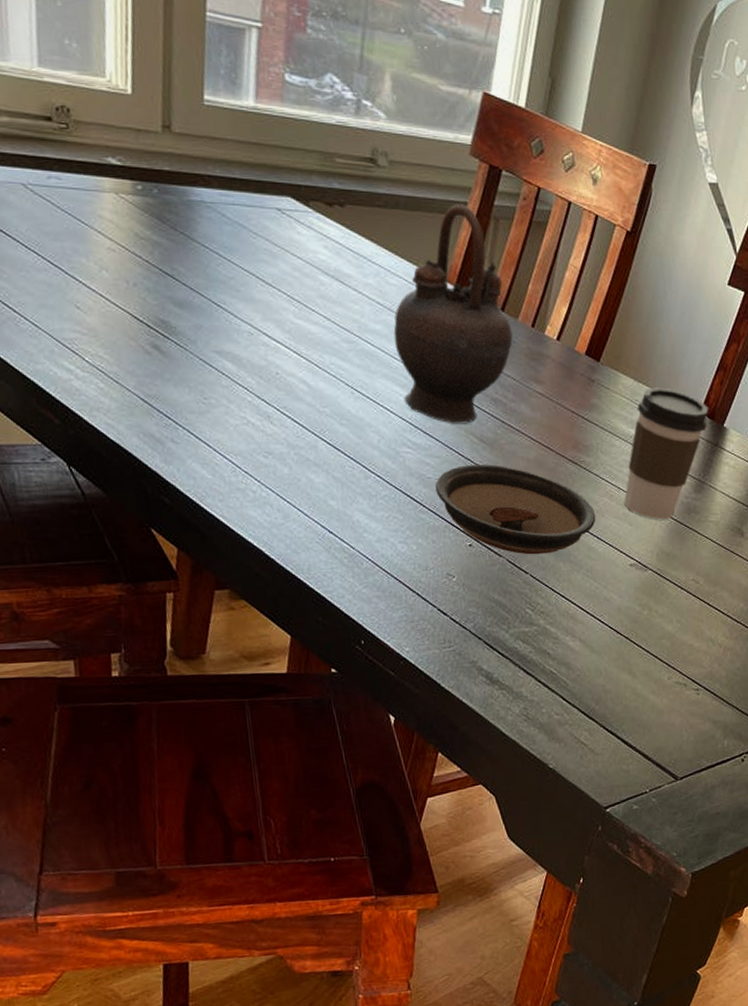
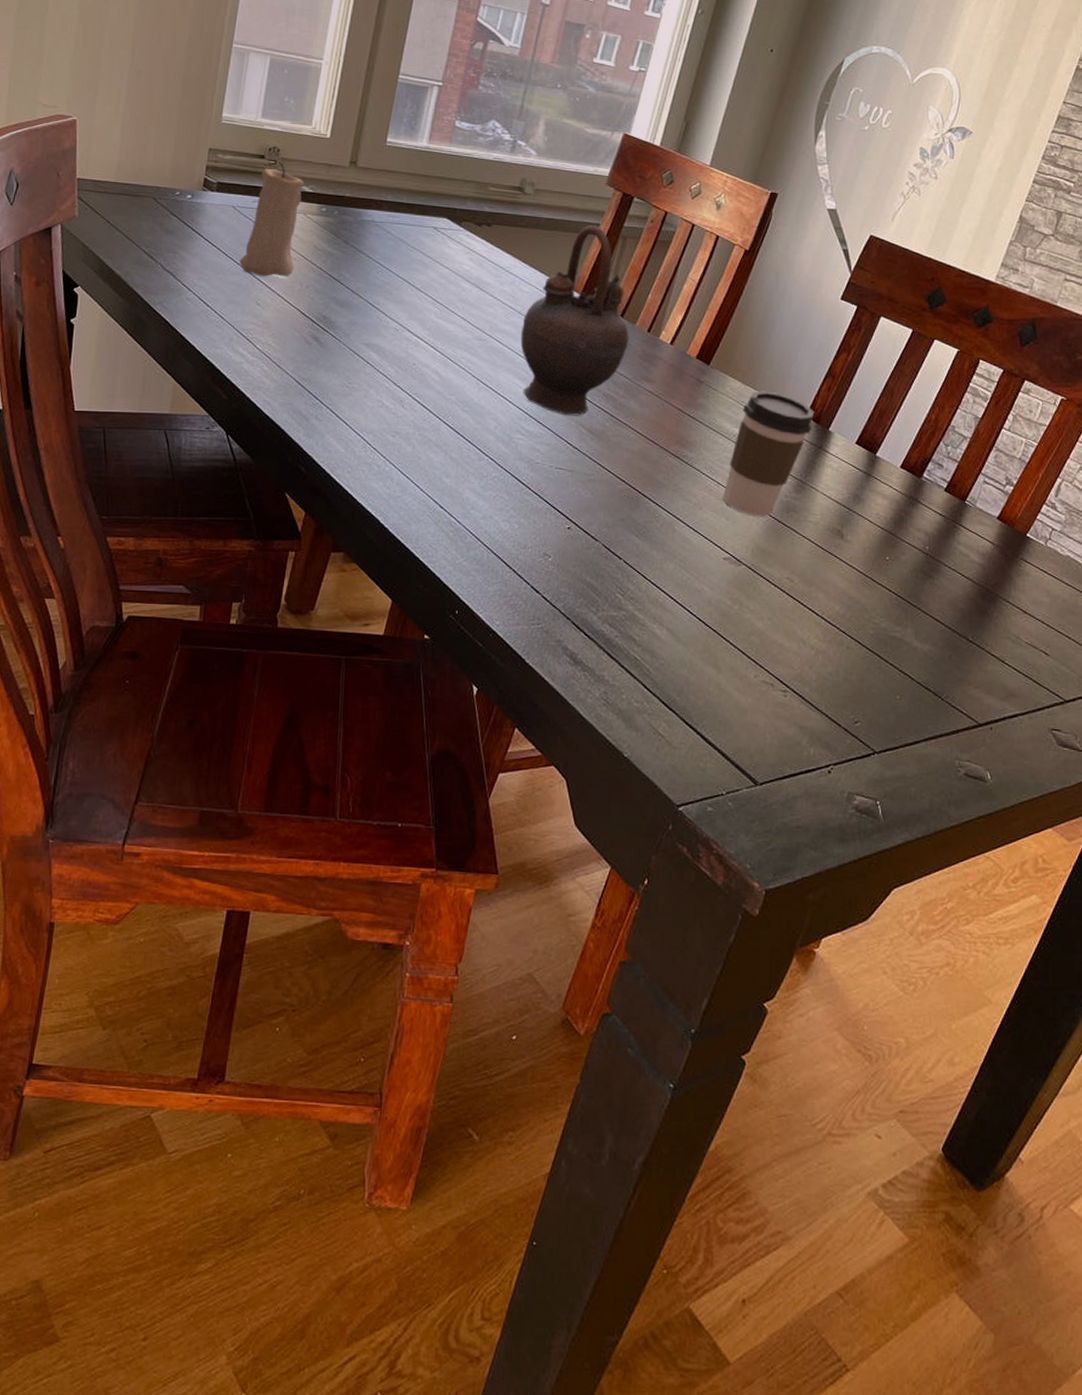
candle: none [44,126,115,273] -> present [239,162,303,277]
saucer: present [435,464,596,555] -> none [542,453,693,542]

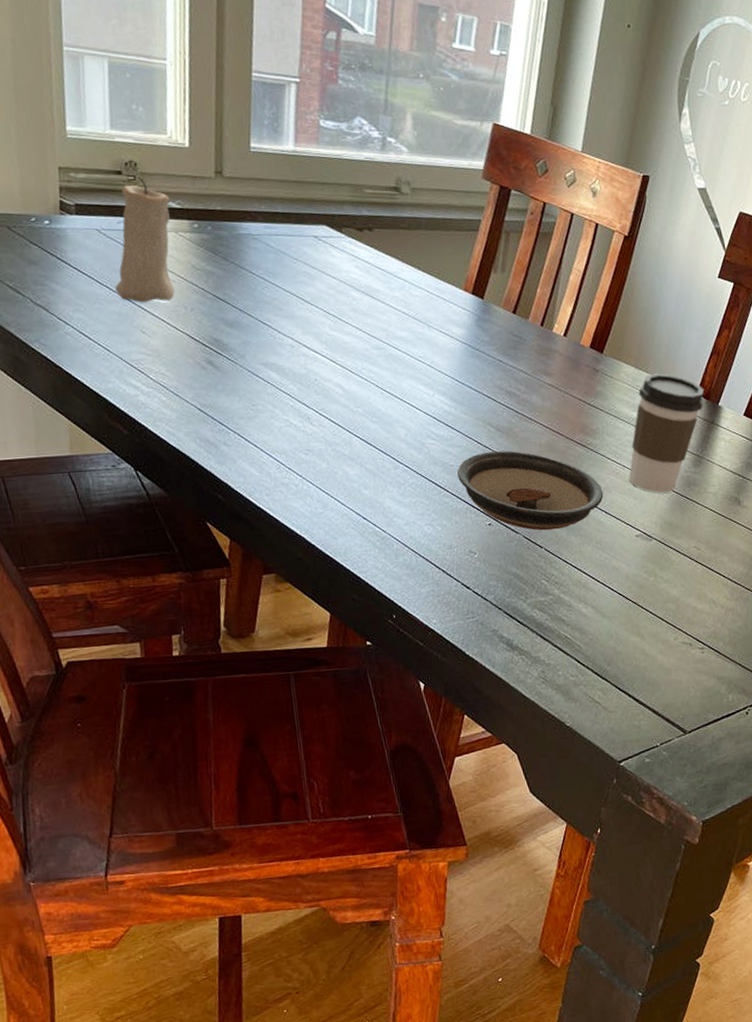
teapot: present [520,225,629,416] -> none [417,222,524,416]
saucer: none [542,453,693,542] -> present [457,451,604,531]

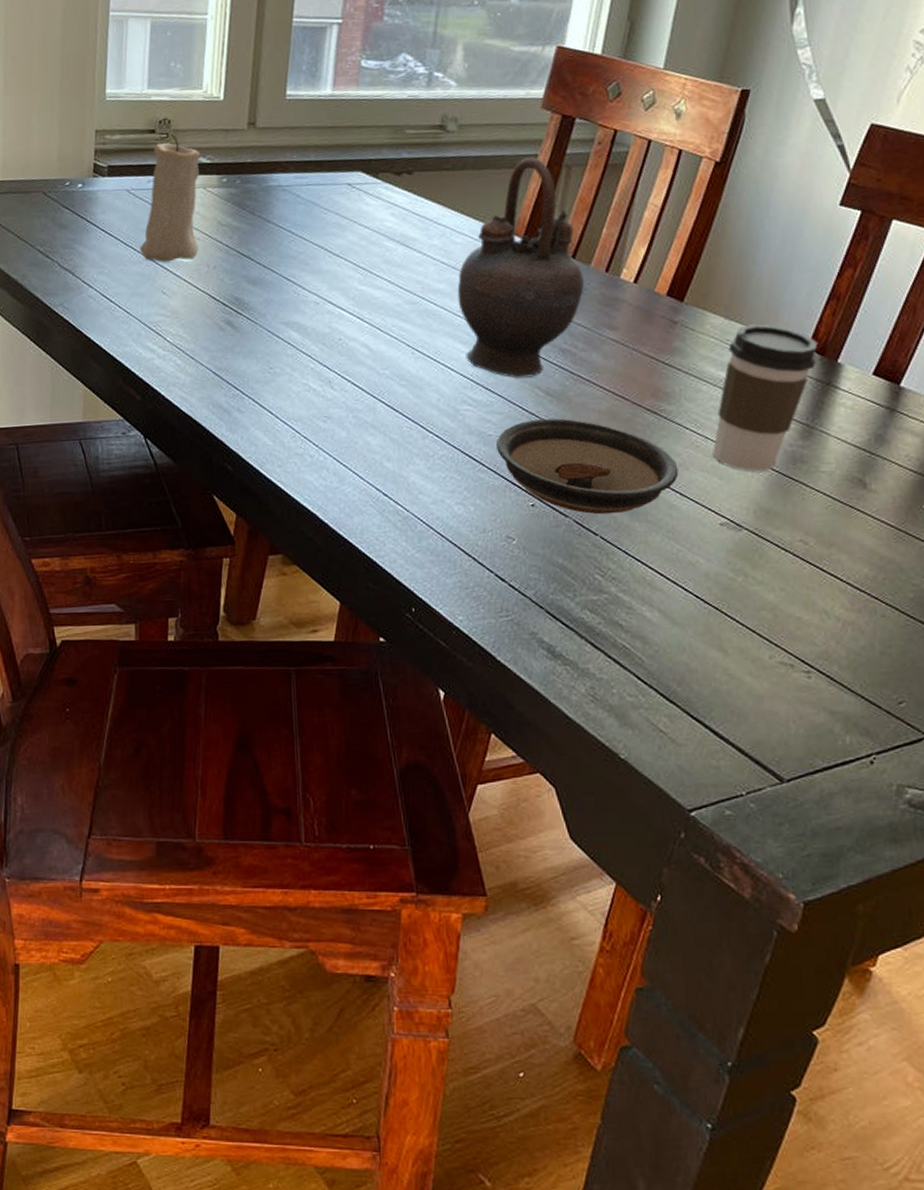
teapot: none [417,222,524,416] -> present [457,157,584,379]

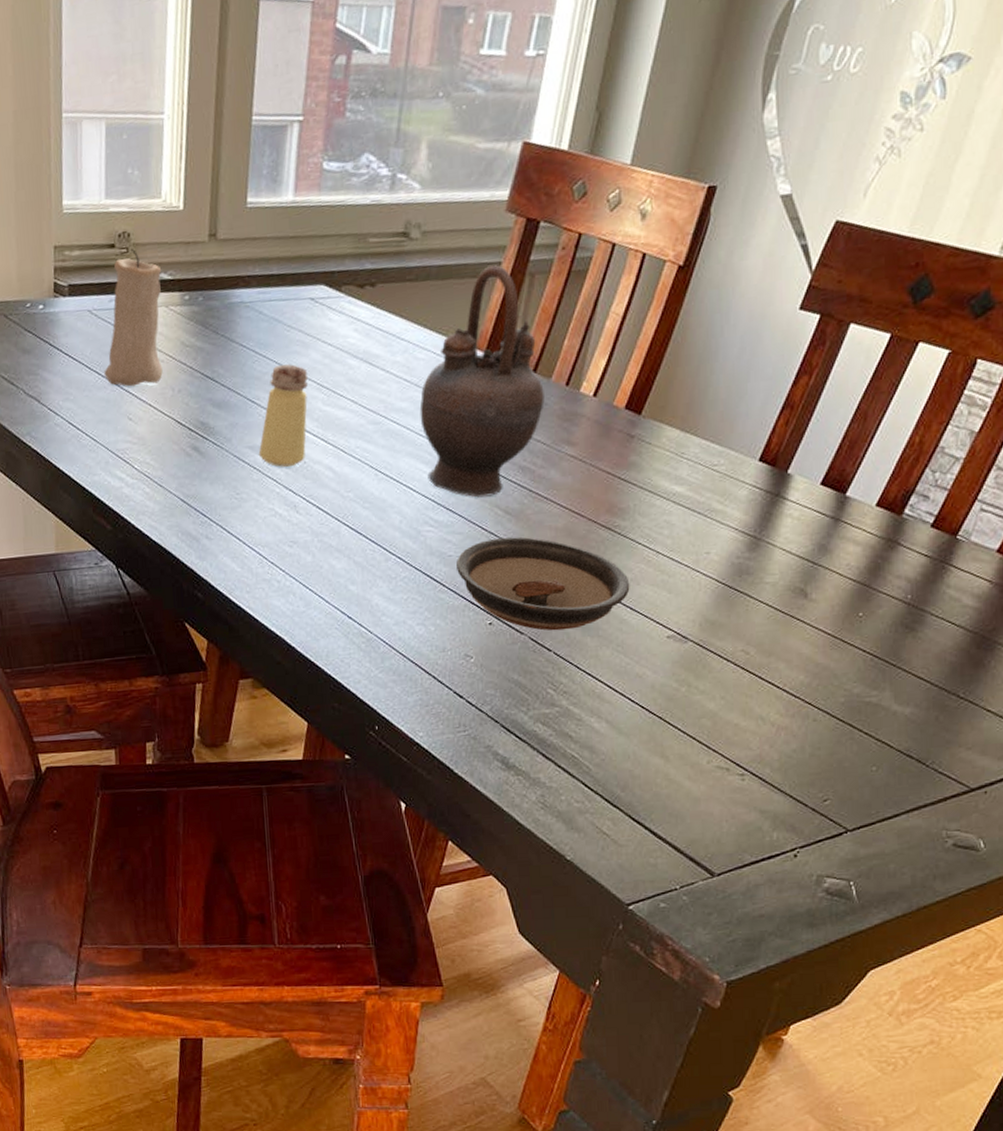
saltshaker: none [293,245,345,343] -> present [258,364,309,467]
coffee cup: present [712,324,818,472] -> none [662,435,770,585]

